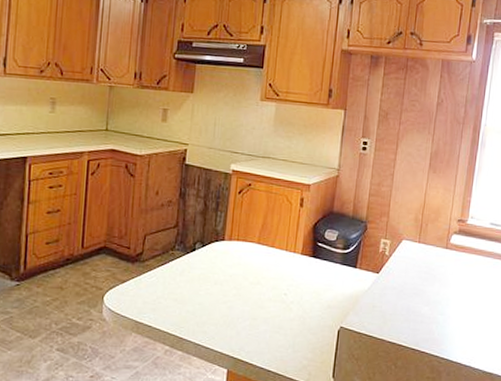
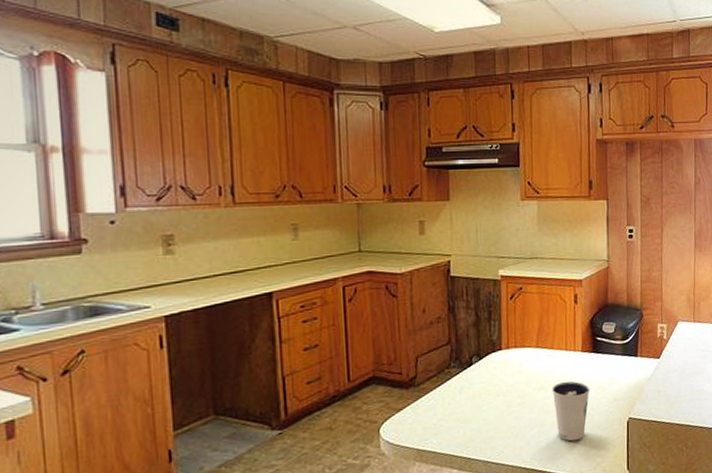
dixie cup: none [267,280,306,340] -> present [552,381,591,442]

